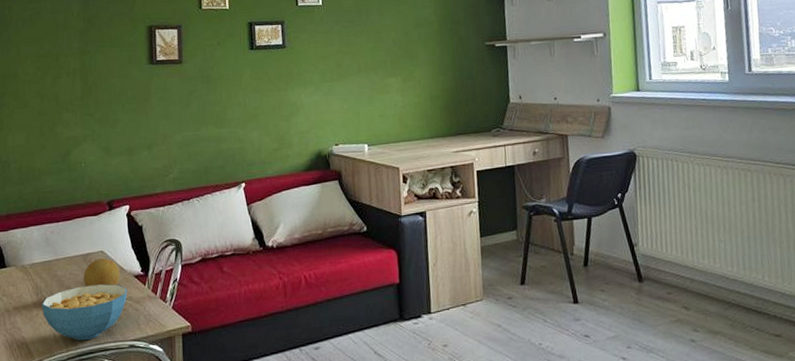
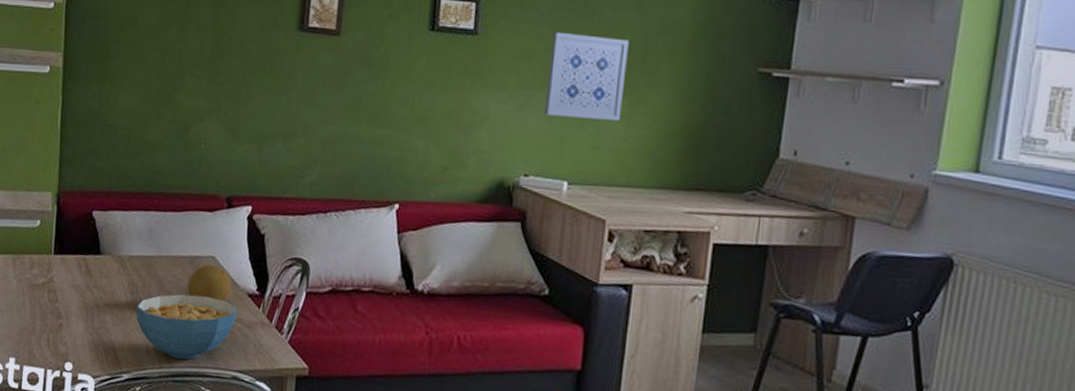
wall art: none [340,36,398,99] -> present [544,31,629,121]

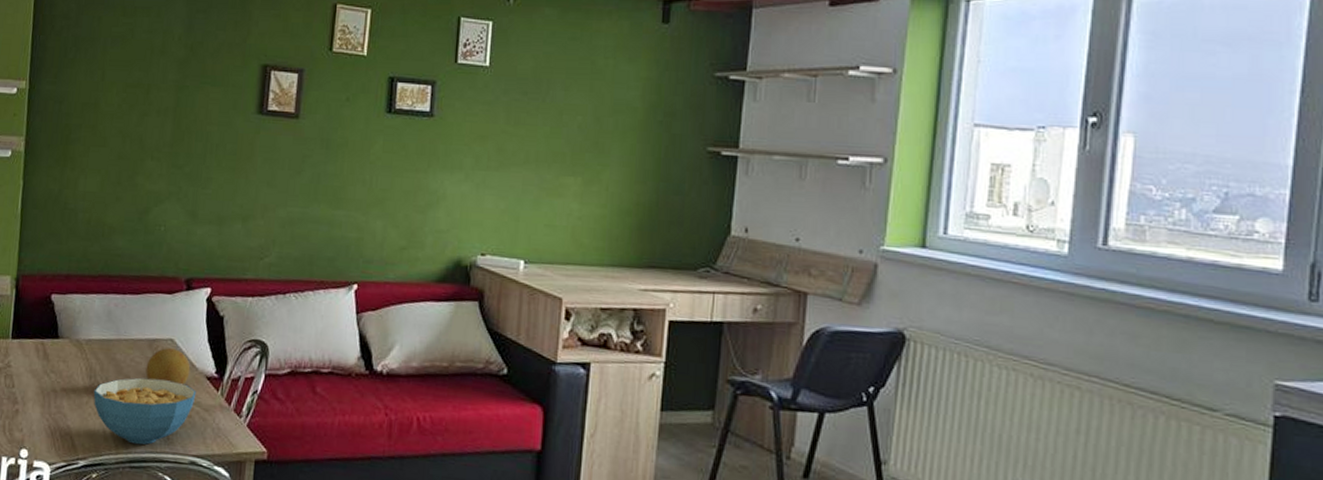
wall art: present [544,31,629,121] -> none [500,113,581,200]

